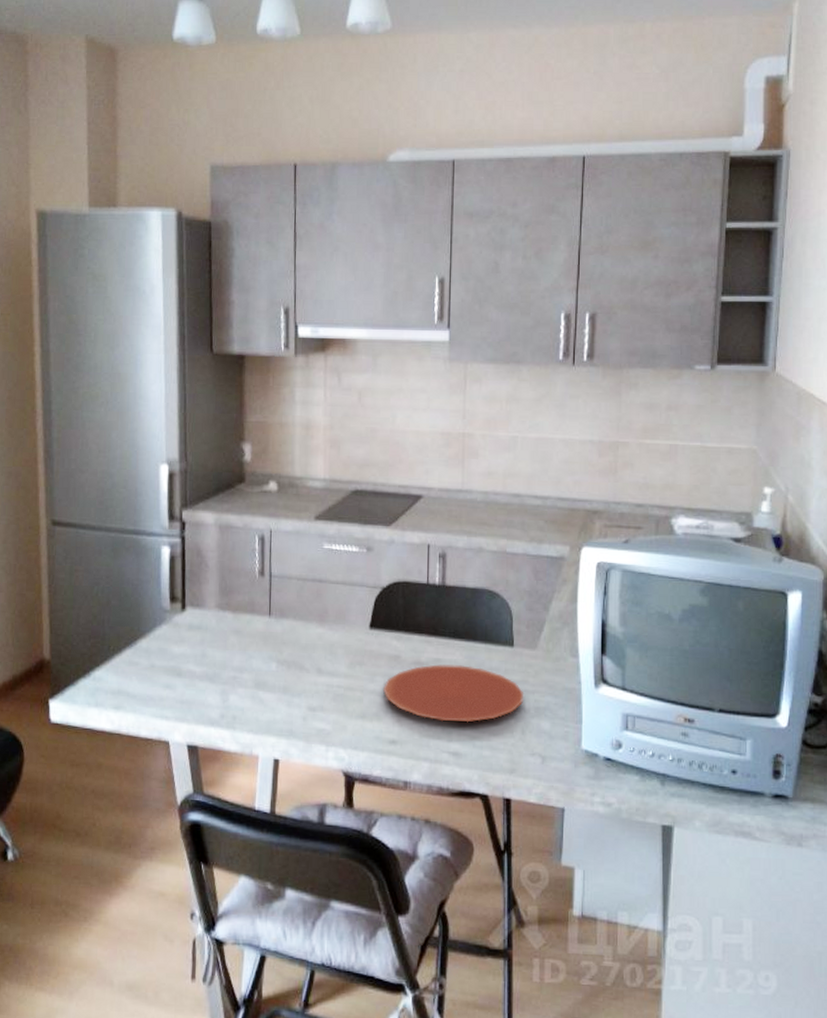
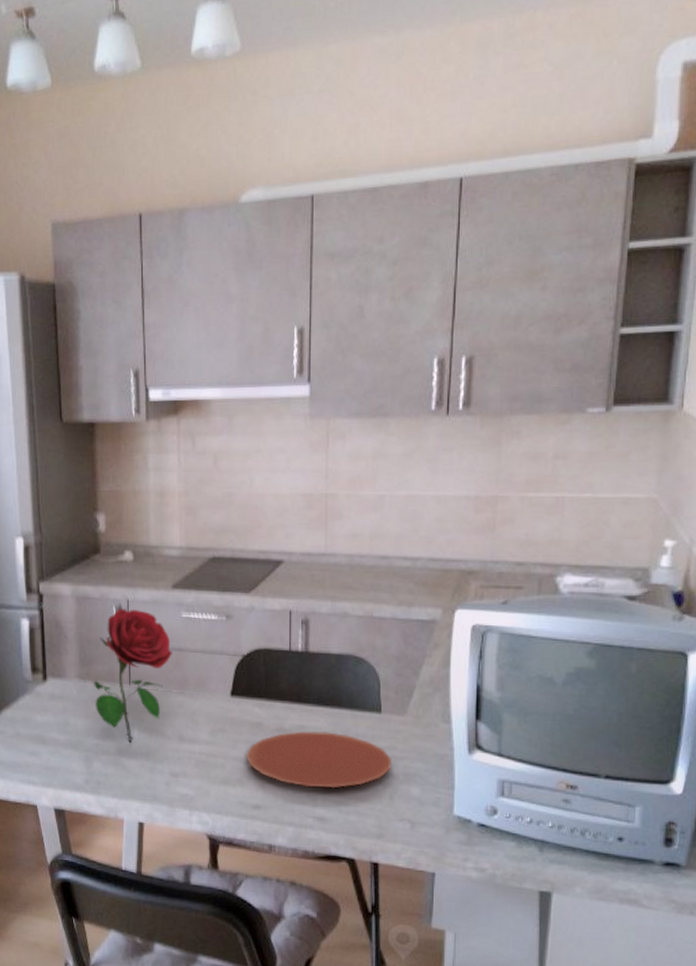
flower: none [234,537,313,676] -> present [94,607,172,743]

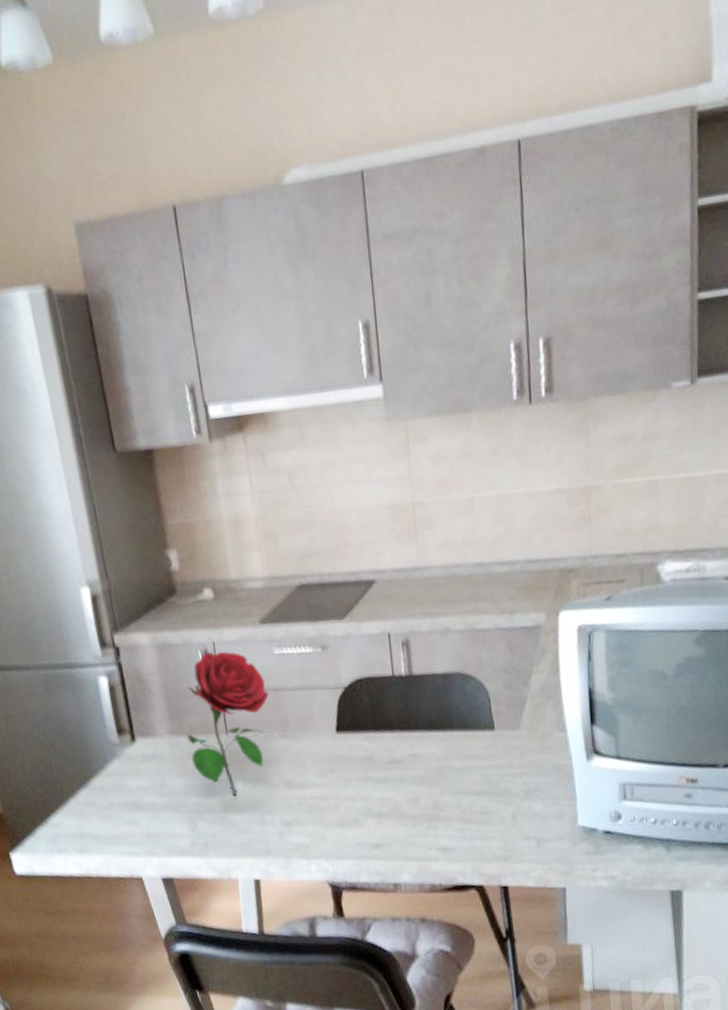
plate: present [246,731,393,789] -> none [359,756,511,818]

